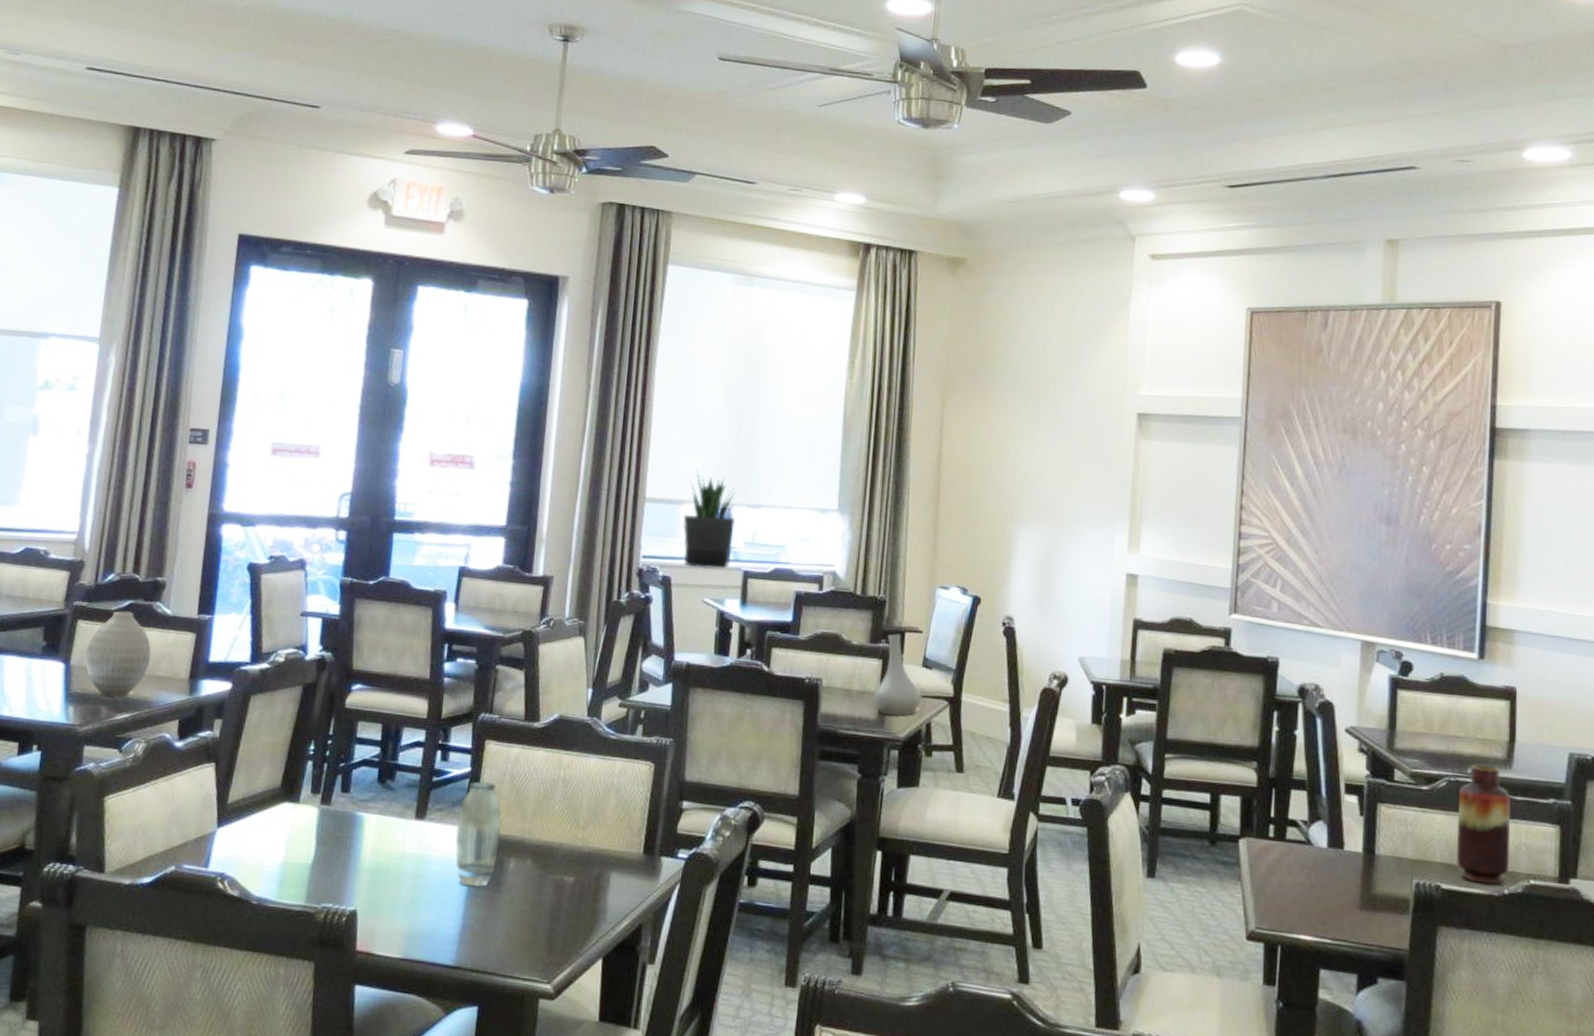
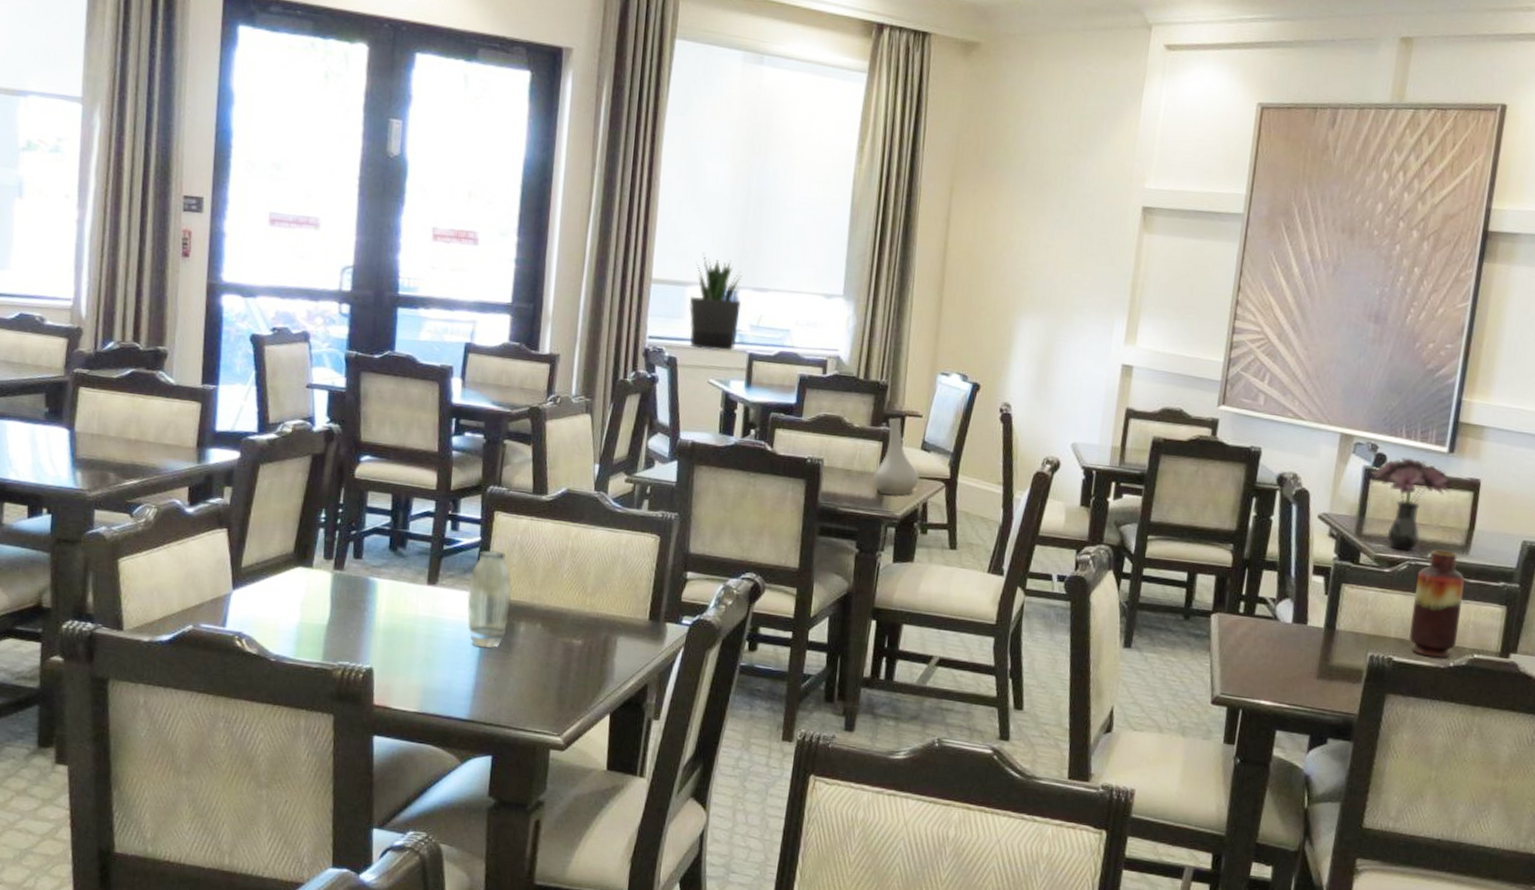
vase: present [85,610,151,697] -> none [90,378,156,463]
flower arrangement: none [1398,665,1488,767] -> present [1370,457,1454,552]

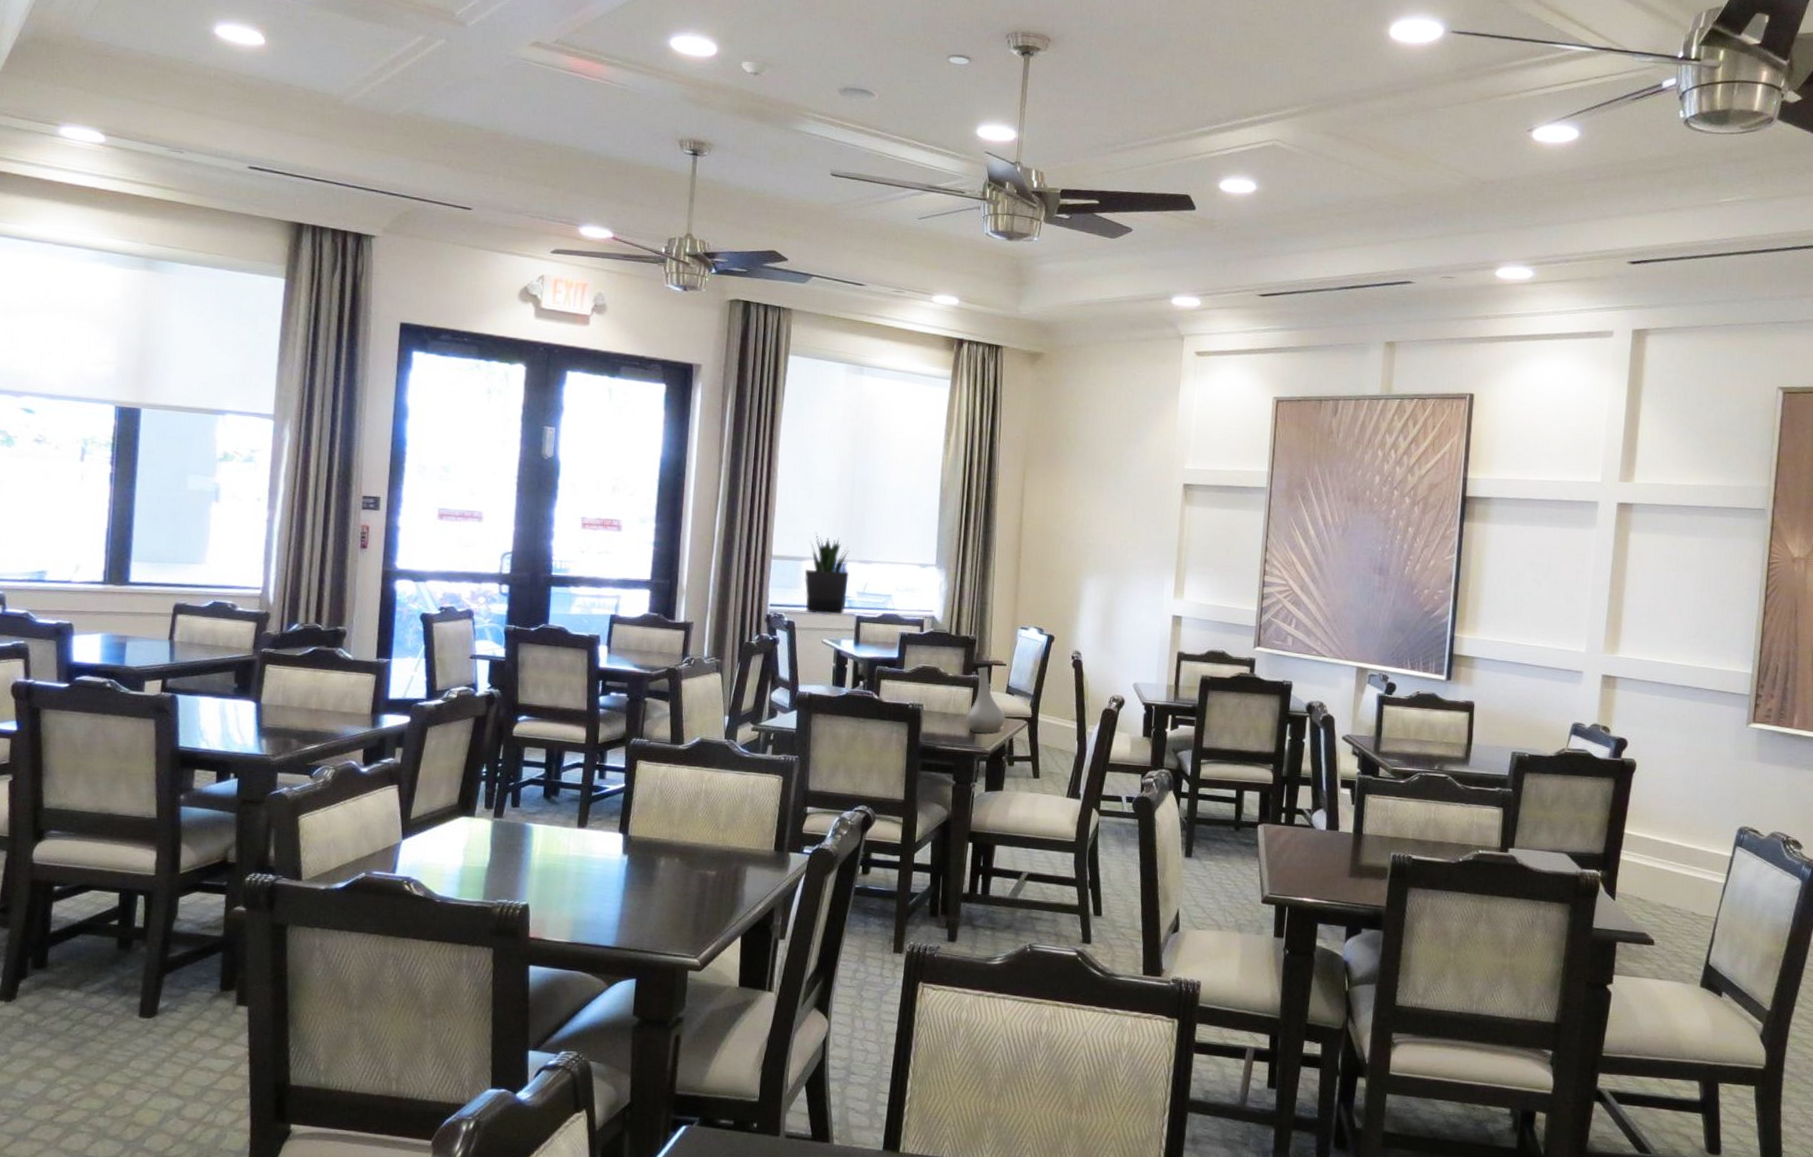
vase: present [467,550,513,649] -> none [613,795,654,882]
flower arrangement: present [1370,457,1454,552] -> none [1384,685,1453,765]
vase: present [1409,549,1465,658] -> none [1424,762,1467,855]

